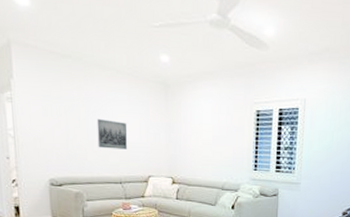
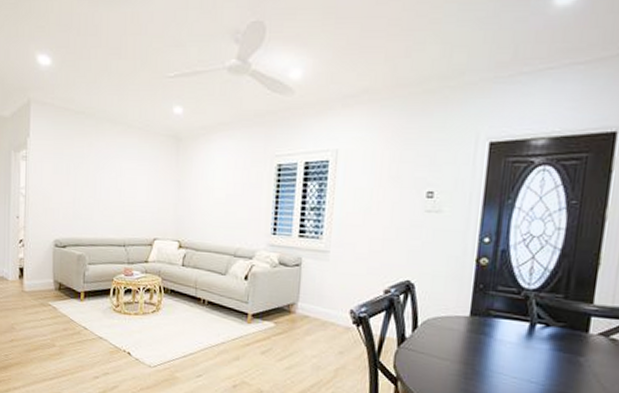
wall art: present [97,119,128,150] -> none [104,177,135,209]

